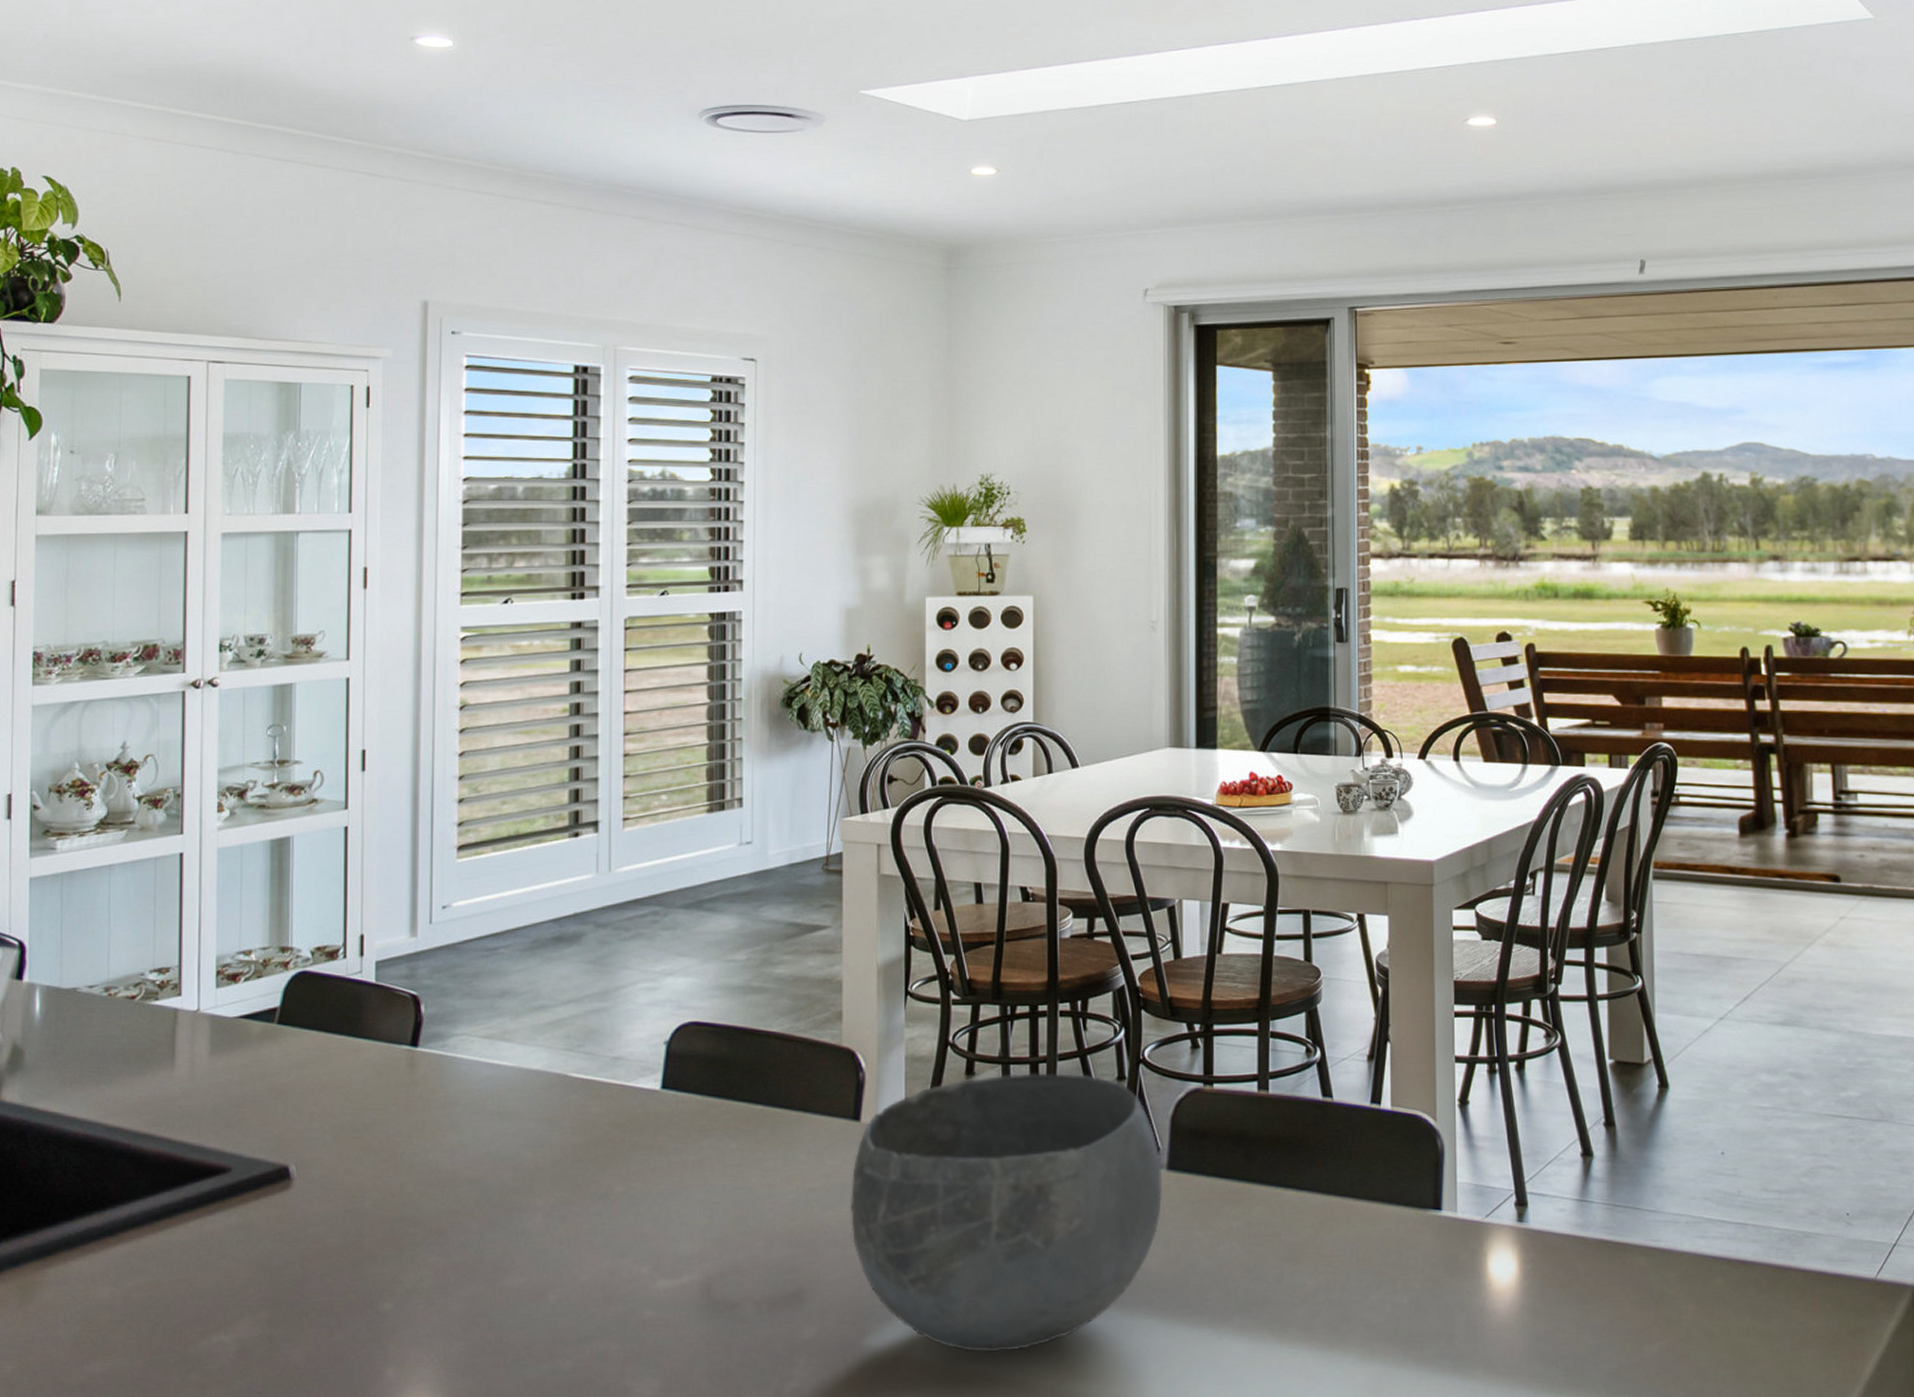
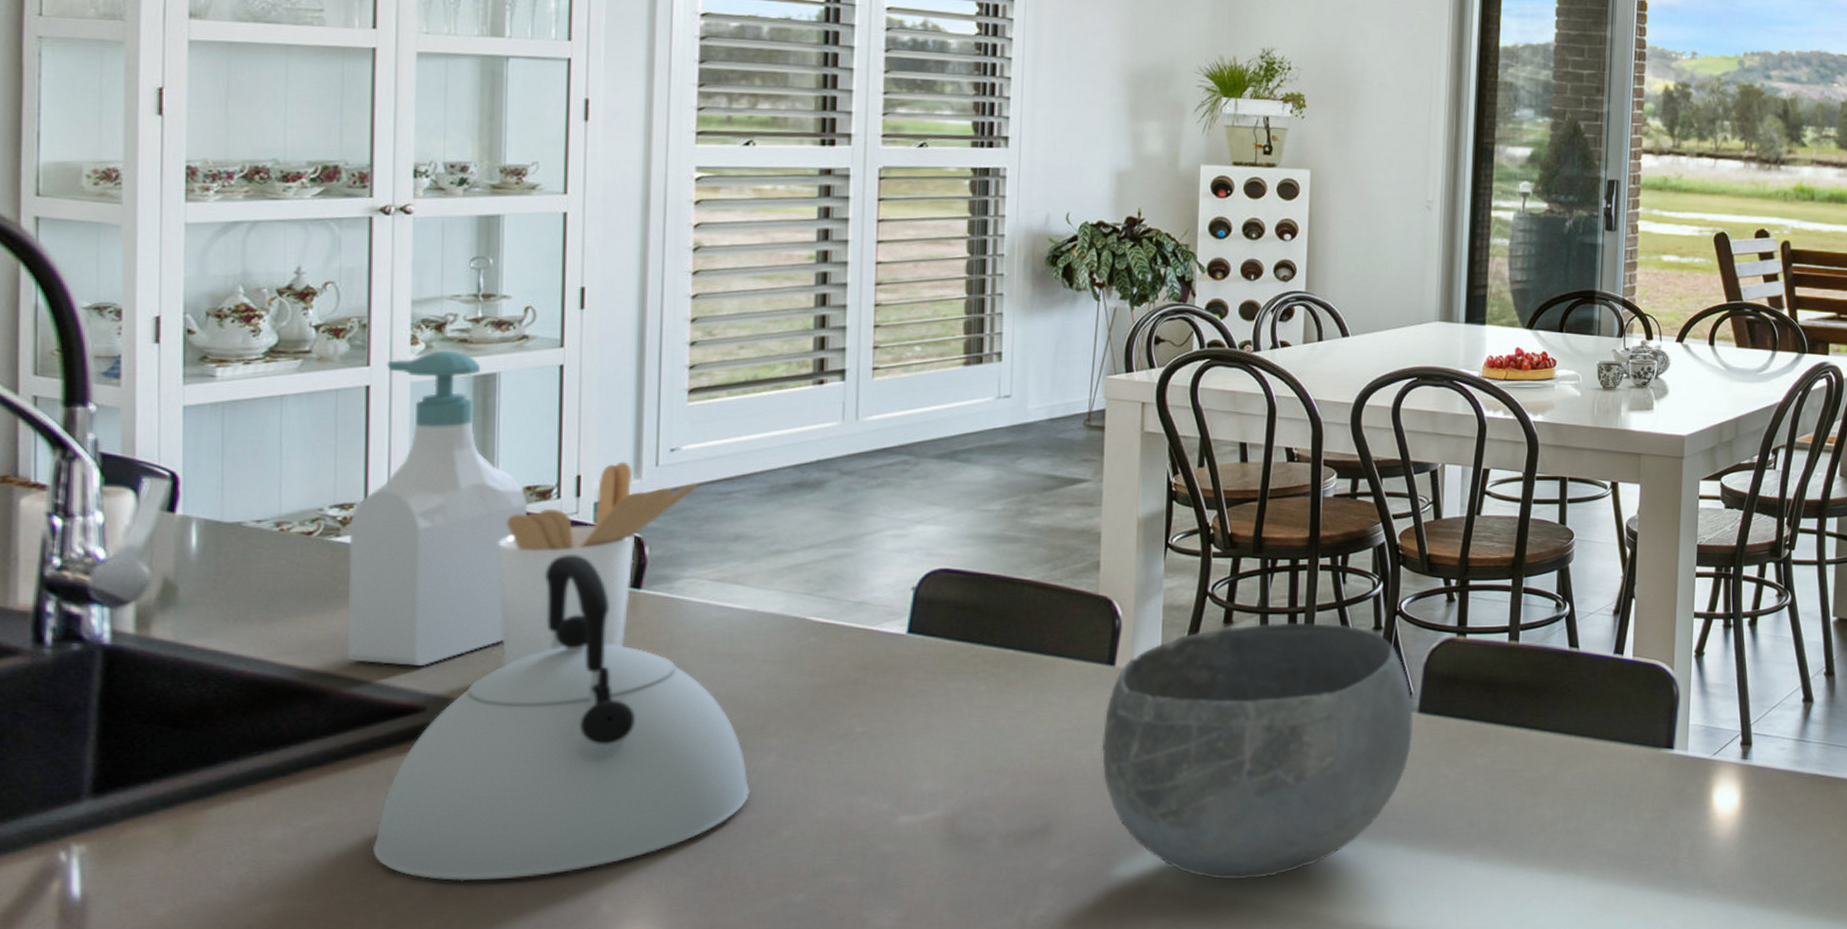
soap bottle: none [165,816,319,1126] -> present [348,350,528,666]
kettle: none [187,1014,520,1343] -> present [373,555,751,882]
utensil holder: none [291,920,468,1126] -> present [496,461,699,666]

